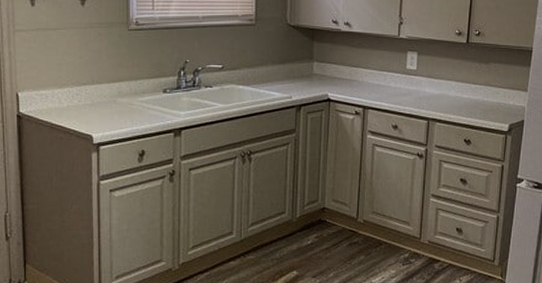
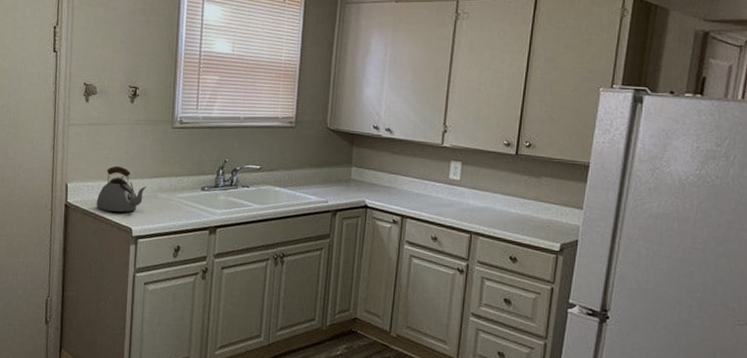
kettle: none [51,72,106,120] -> present [96,166,147,212]

